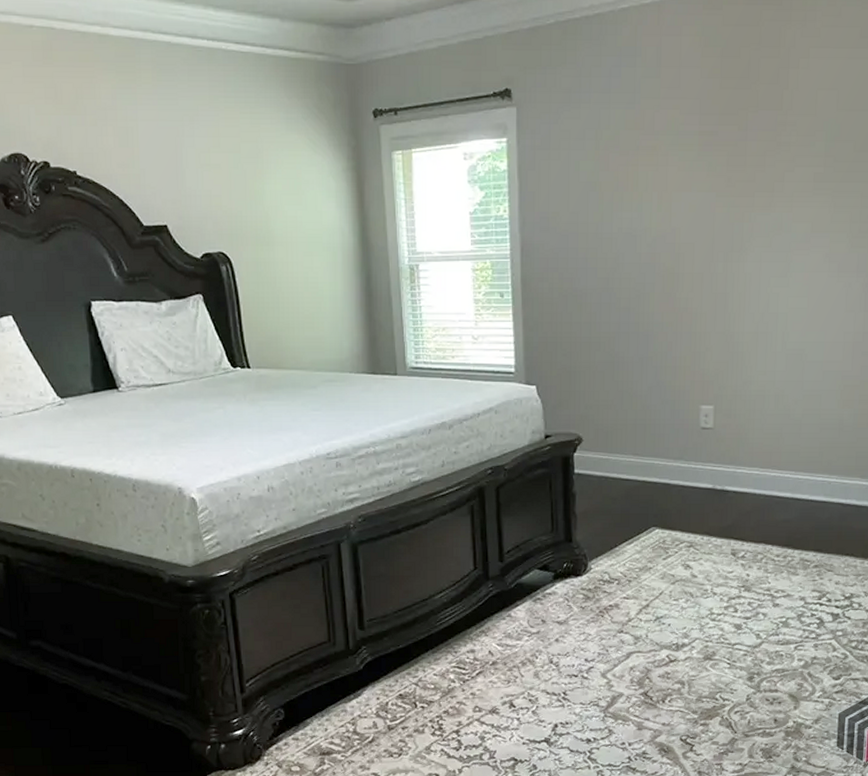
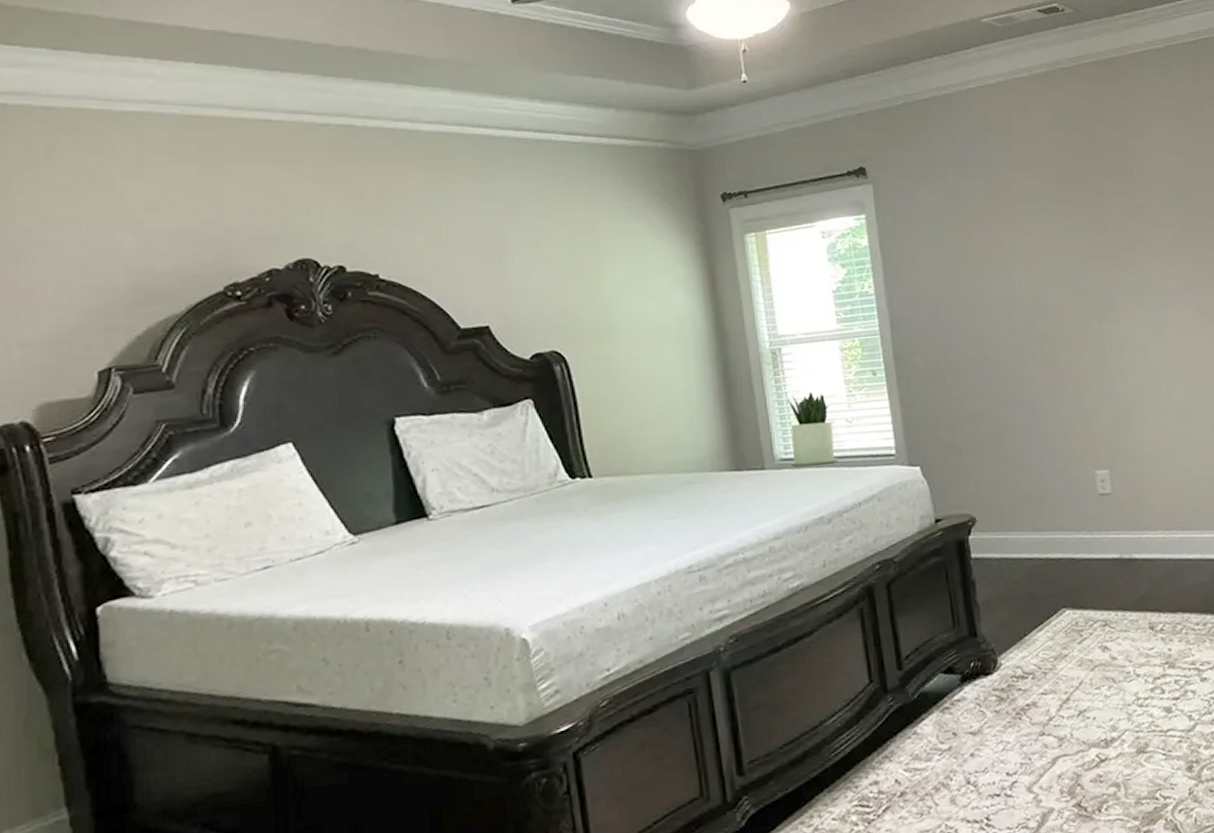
planter: none [418,308,463,376] -> present [787,392,839,467]

